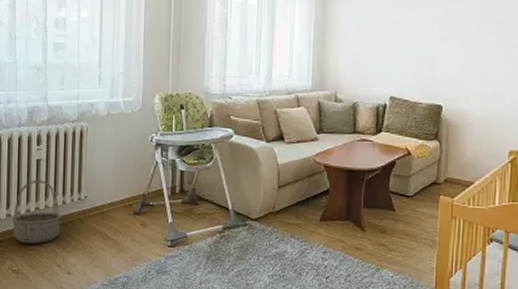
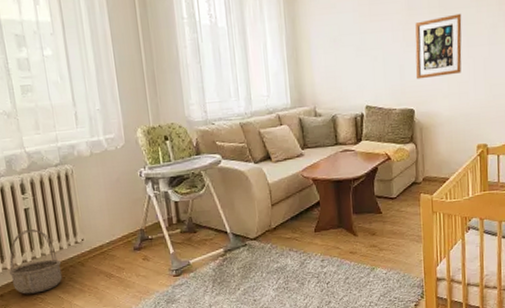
wall art: none [447,12,504,75] -> present [415,13,462,80]

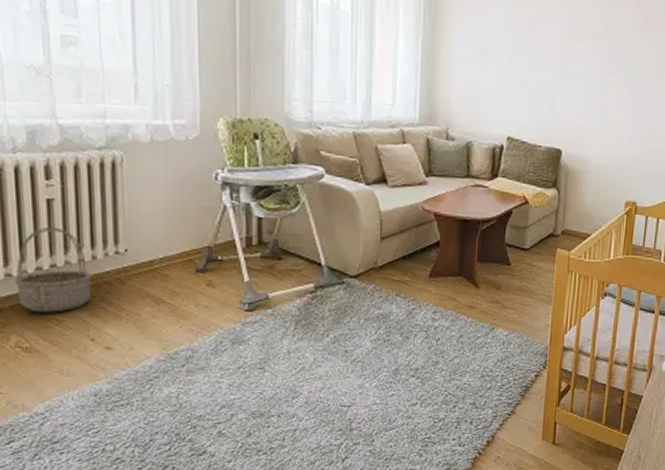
wall art: present [415,13,462,80] -> none [568,48,627,118]

